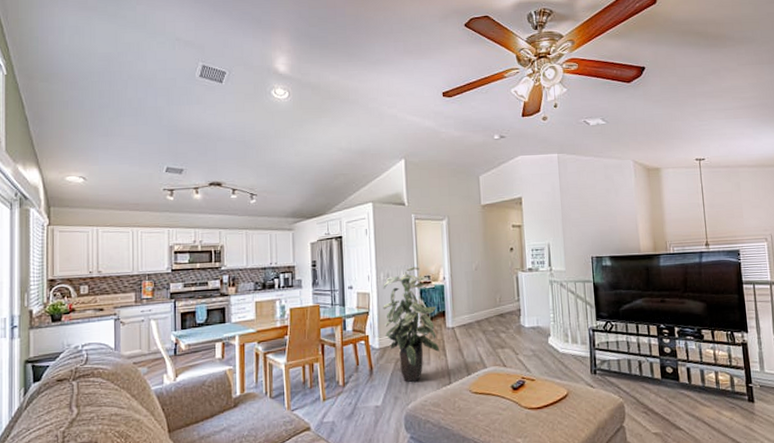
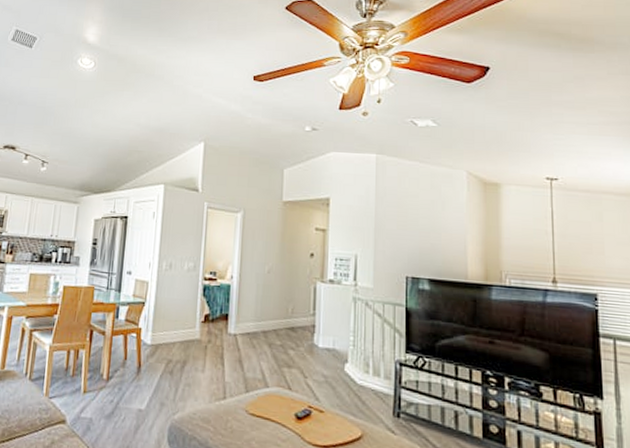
indoor plant: present [383,267,439,383] -> none [159,259,220,391]

